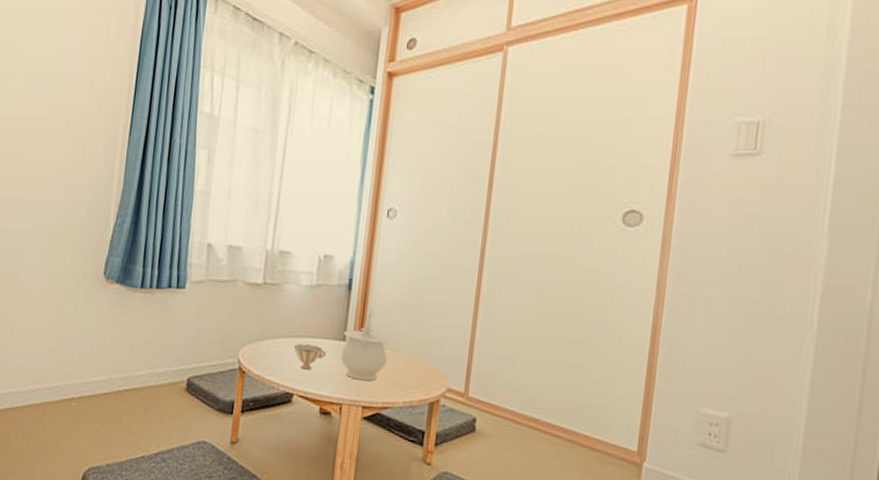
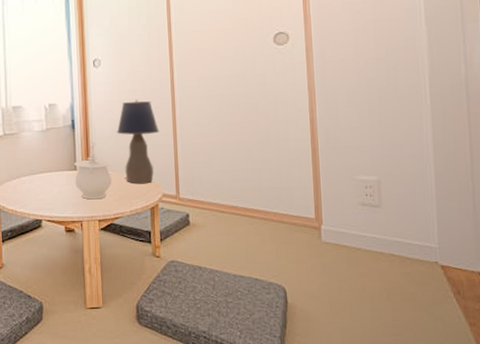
teacup: present [294,343,326,370] -> none [37,178,63,199]
table lamp: none [402,266,457,373] -> present [116,100,160,184]

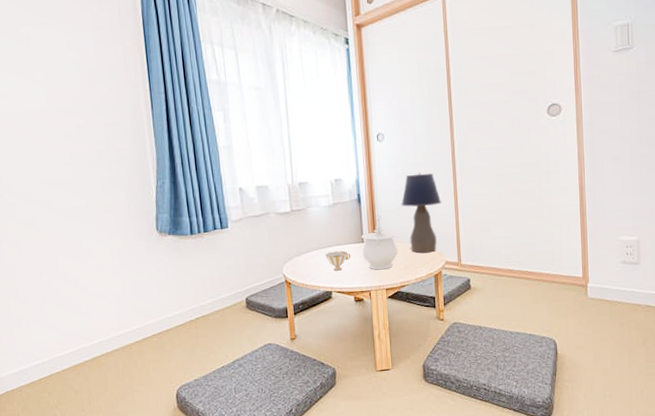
teacup: none [37,178,63,199] -> present [325,251,351,271]

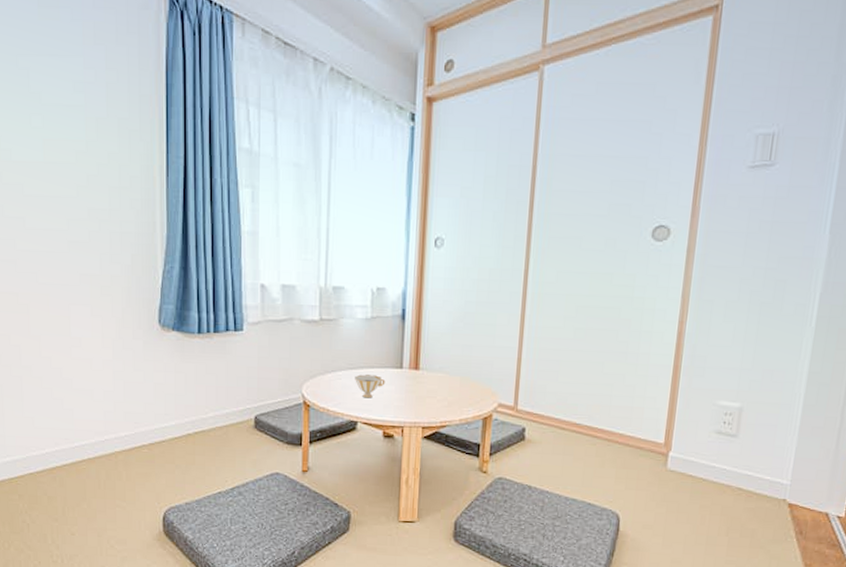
teapot: present [361,215,398,270] -> none [399,337,443,404]
table lamp: present [401,172,442,254] -> none [453,291,504,391]

